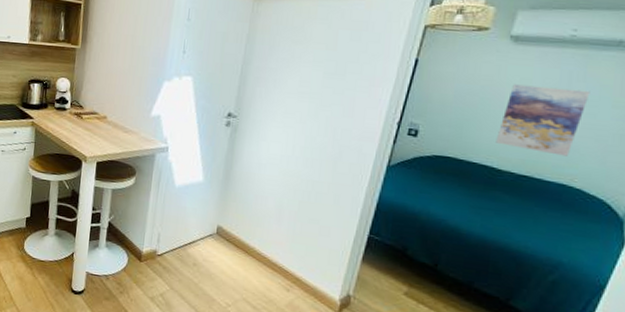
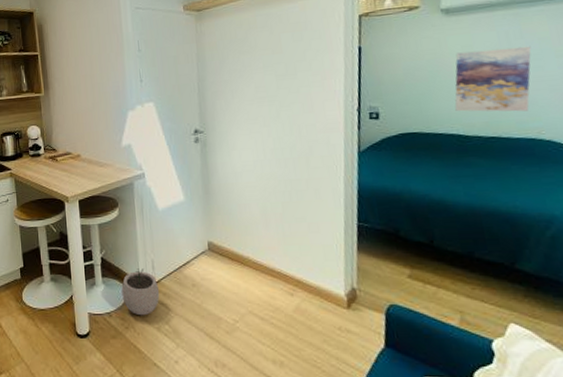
plant pot: none [122,239,161,285] -> present [121,268,160,316]

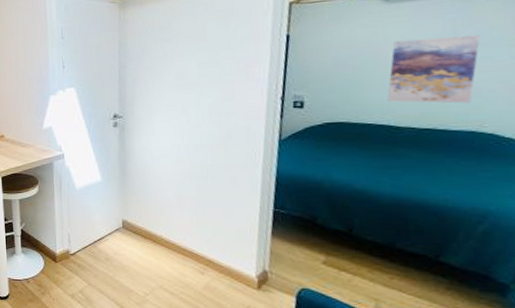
plant pot: present [121,268,160,316] -> none [39,241,75,284]

